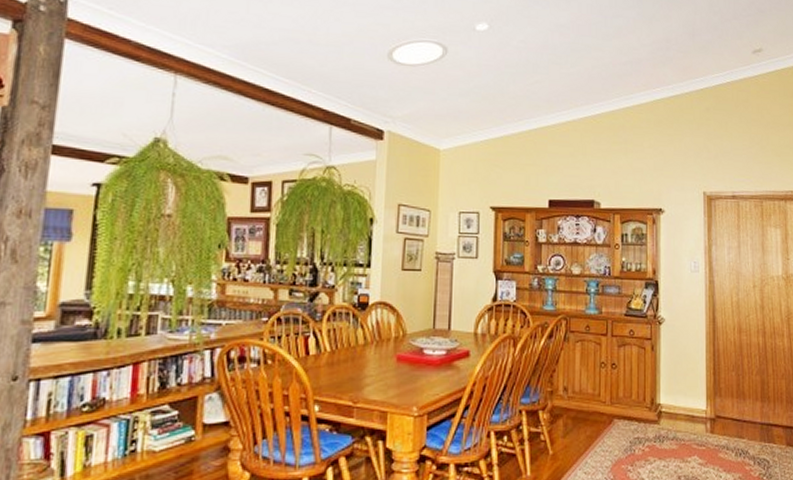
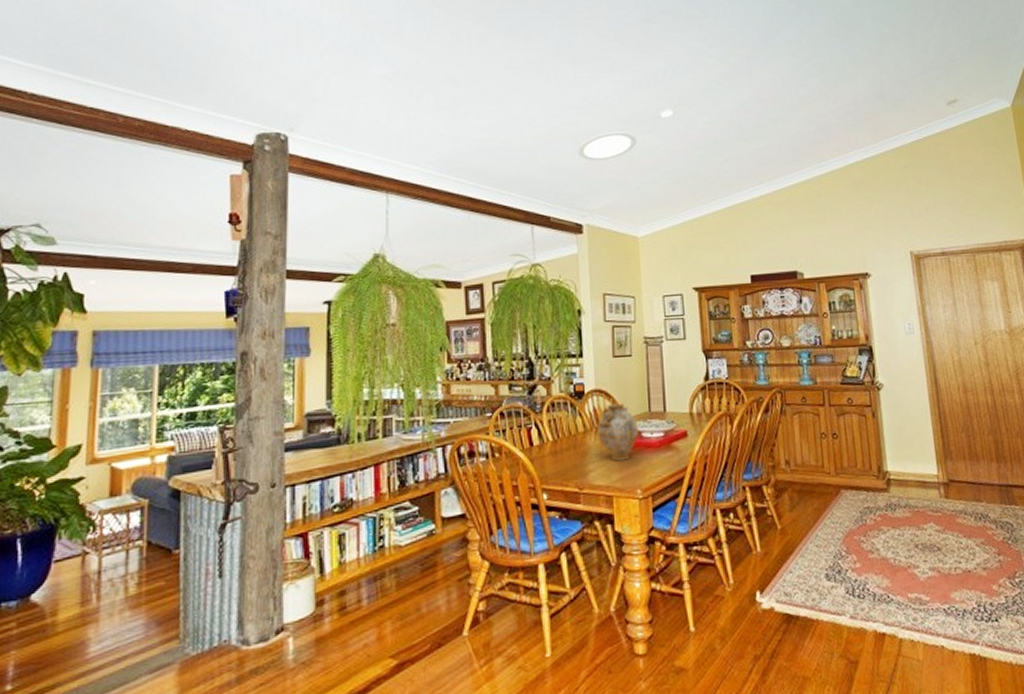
ceramic jug: none [378,318,420,377] -> present [597,403,639,461]

